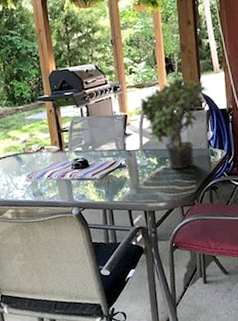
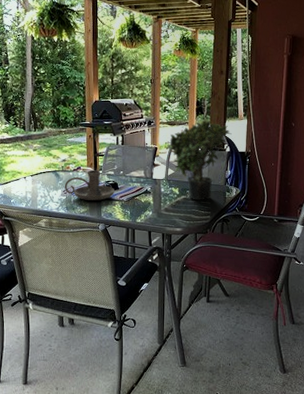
candle holder: none [28,148,86,183] -> present [64,170,115,200]

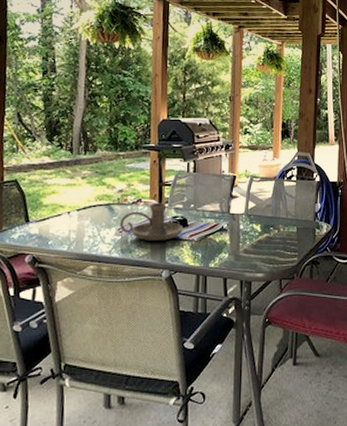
potted plant: present [166,118,232,201] -> none [247,143,322,240]

